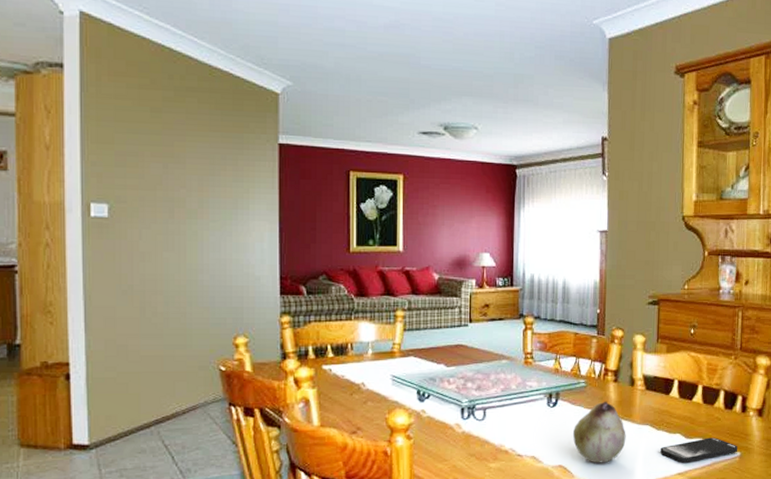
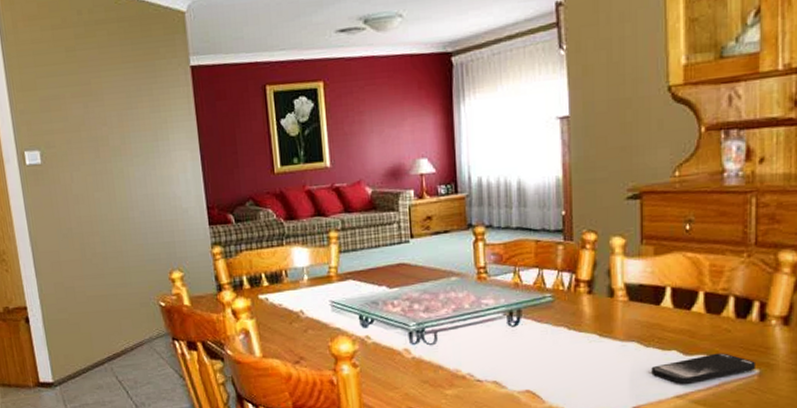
fruit: present [572,401,626,463] -> none [540,316,607,387]

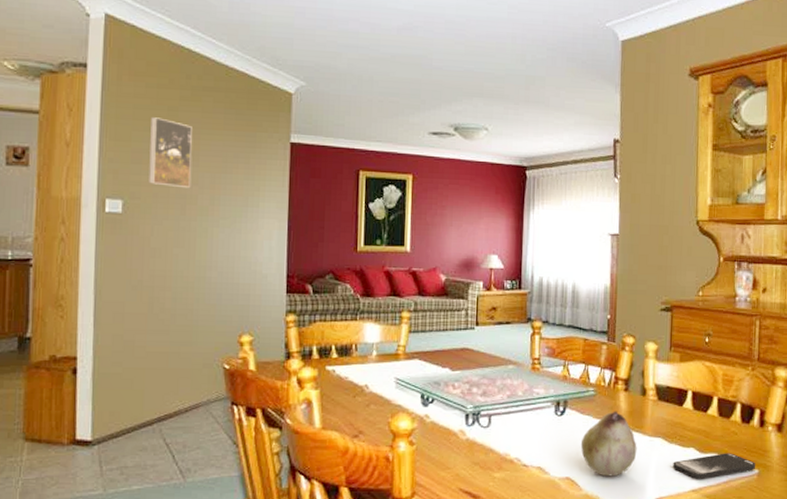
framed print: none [51,60,101,131] -> present [149,117,192,189]
fruit: none [540,316,607,387] -> present [580,411,637,477]

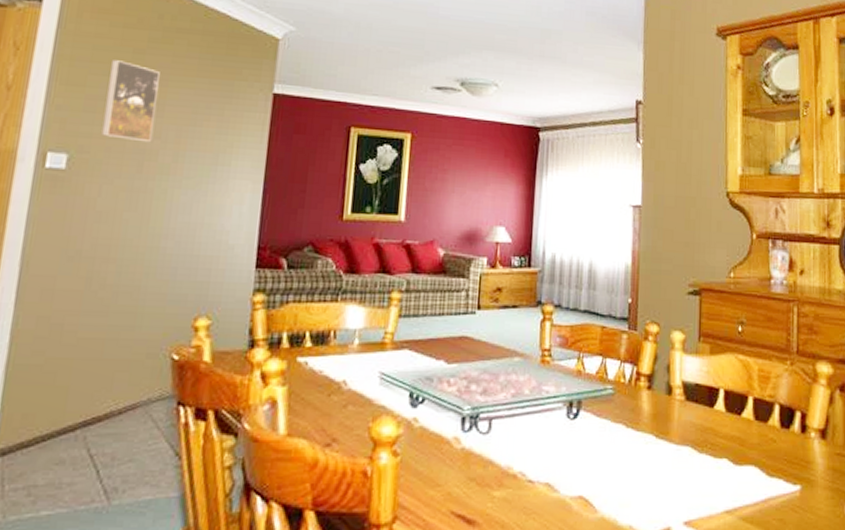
fruit: present [580,411,637,477] -> none [596,413,662,495]
smartphone: present [673,453,756,479] -> none [703,465,798,497]

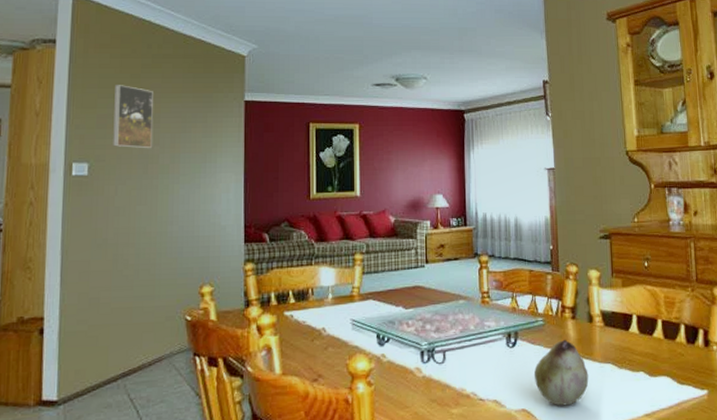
fruit: none [596,413,662,495] -> present [533,339,589,406]

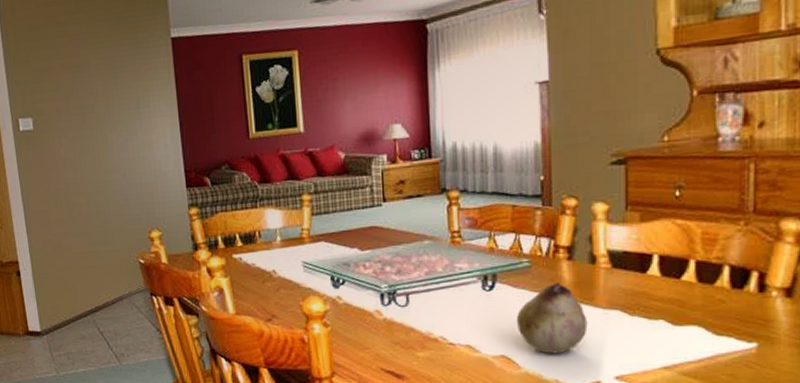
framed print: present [113,85,153,149] -> none [44,35,88,100]

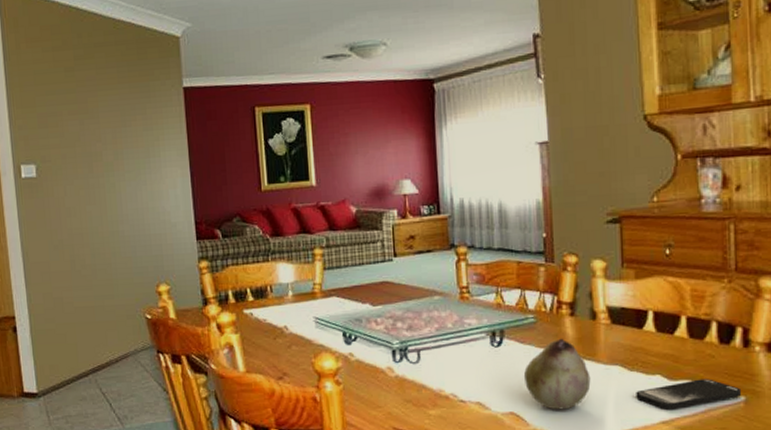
smartphone: none [636,324,754,355] -> present [636,379,742,410]

